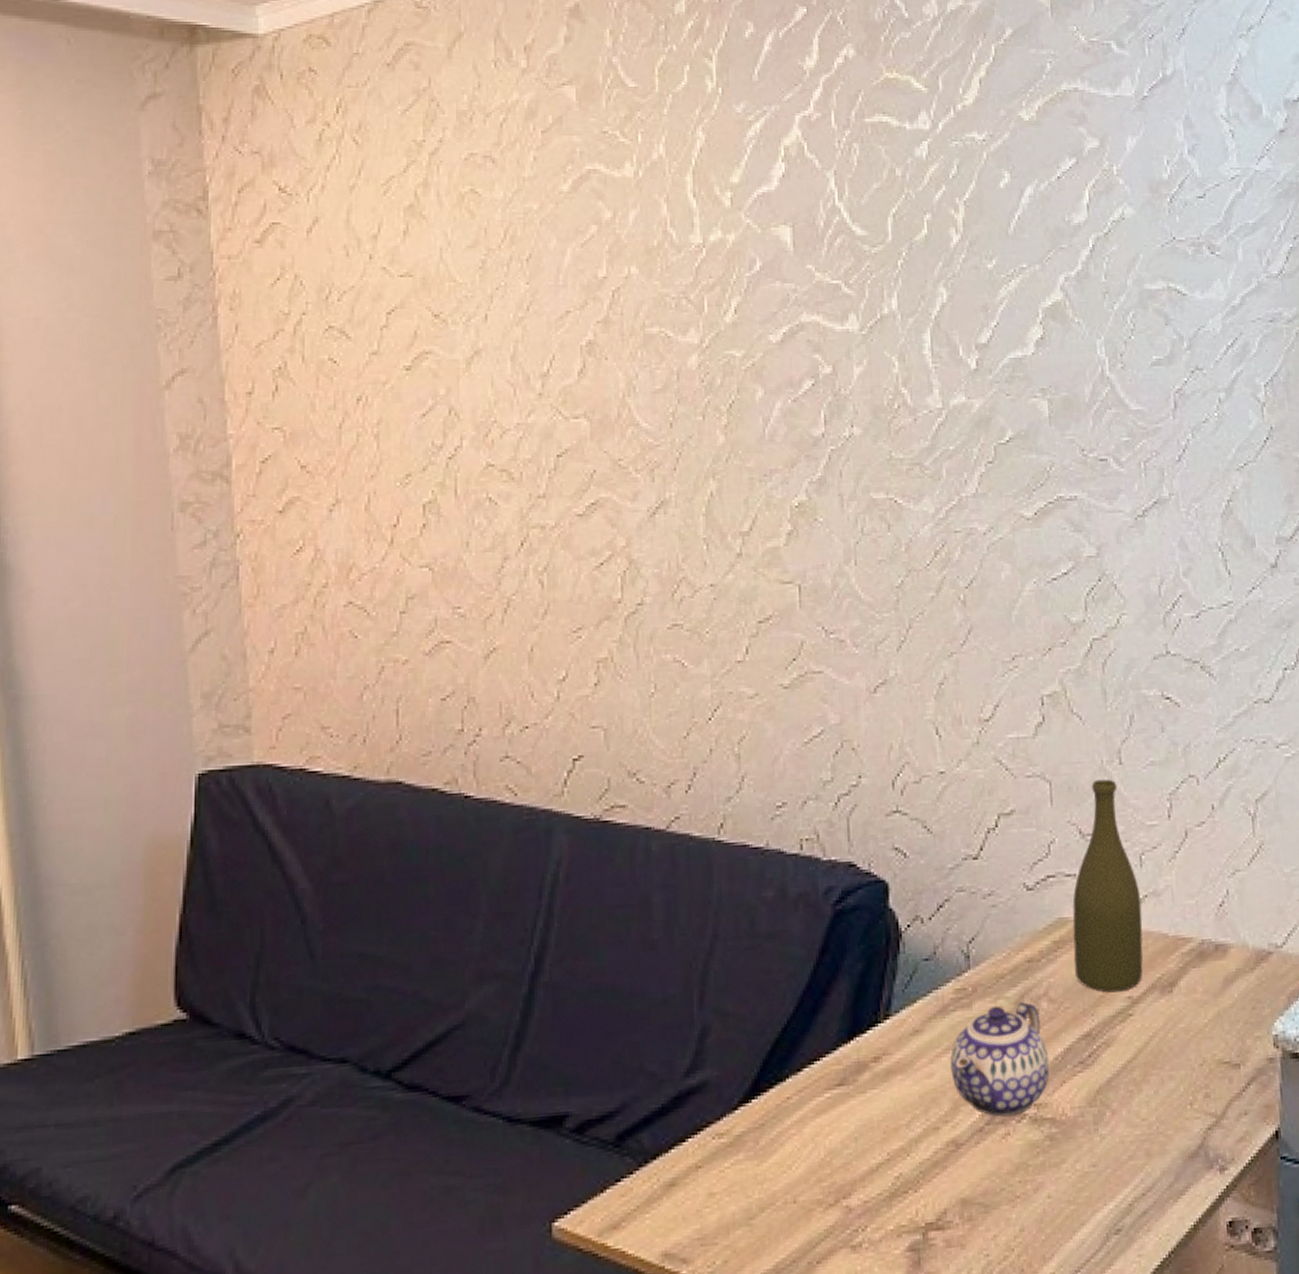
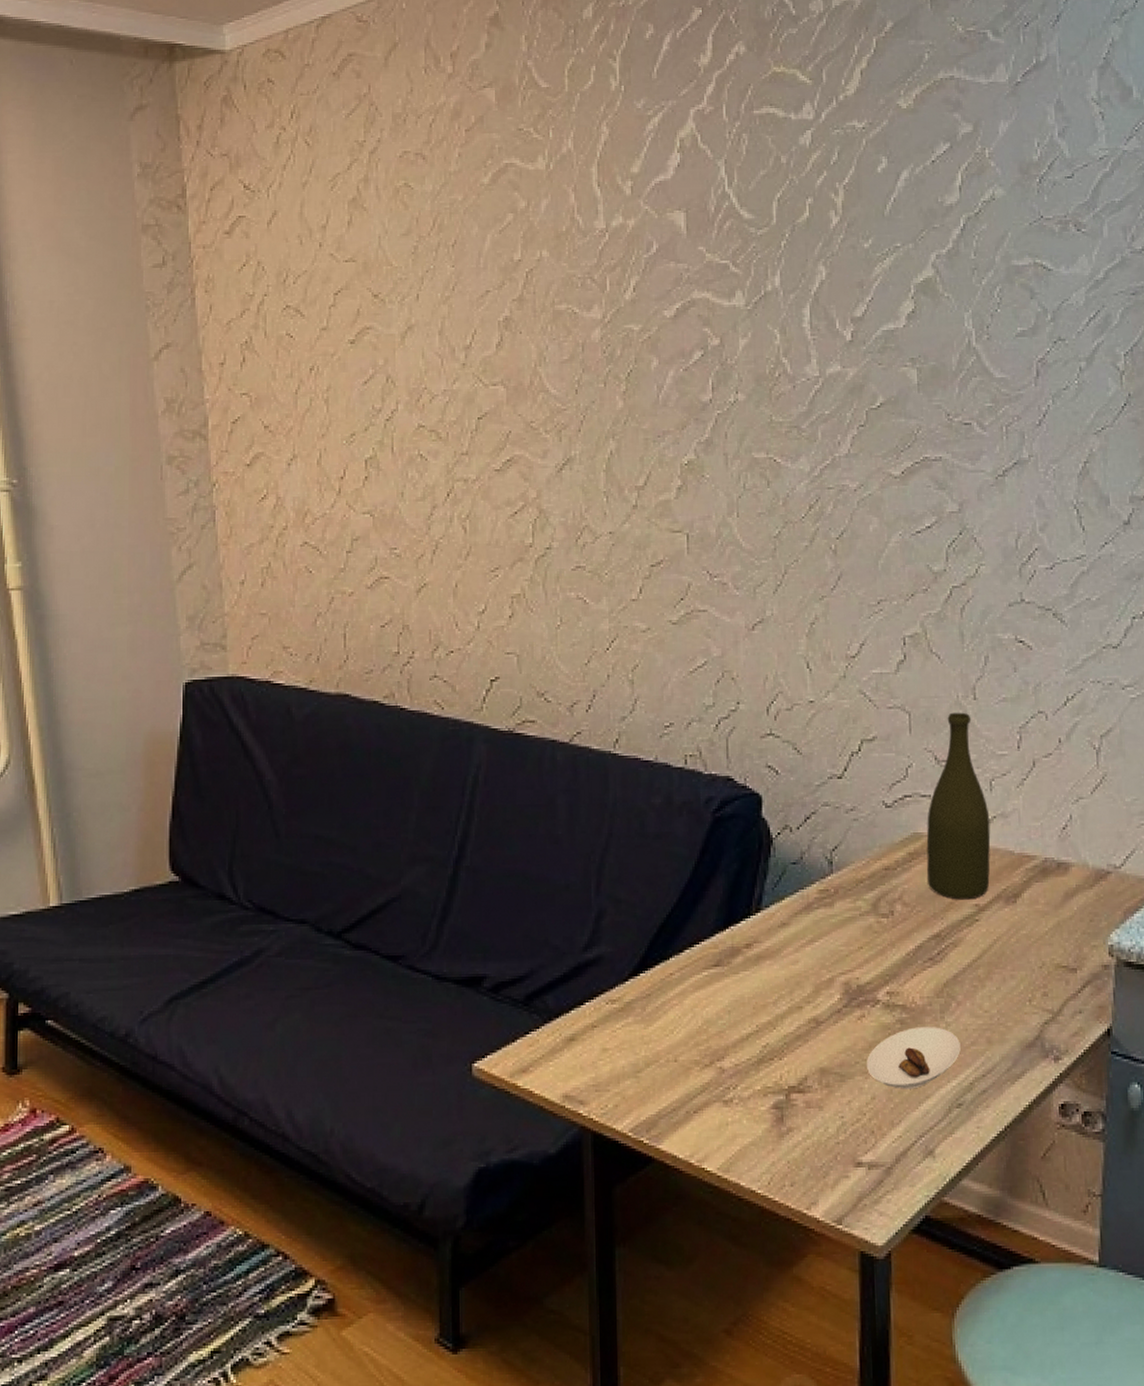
teapot: present [950,1002,1049,1117] -> none [813,904,901,1001]
saucer: none [1013,1141,1117,1217] -> present [867,1027,961,1089]

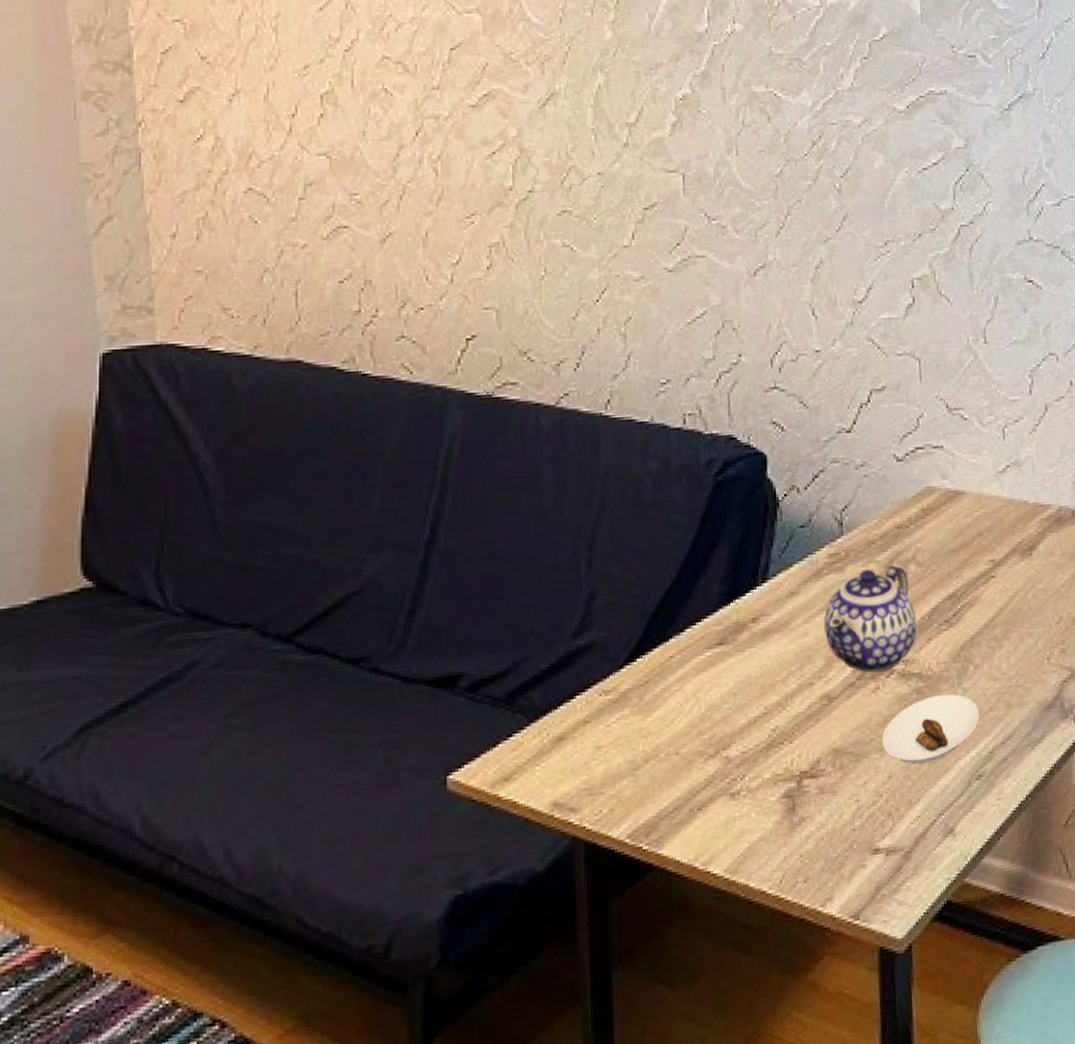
teapot: none [813,904,901,1001] -> present [824,565,917,673]
bottle: present [926,712,991,900] -> none [939,357,1005,556]

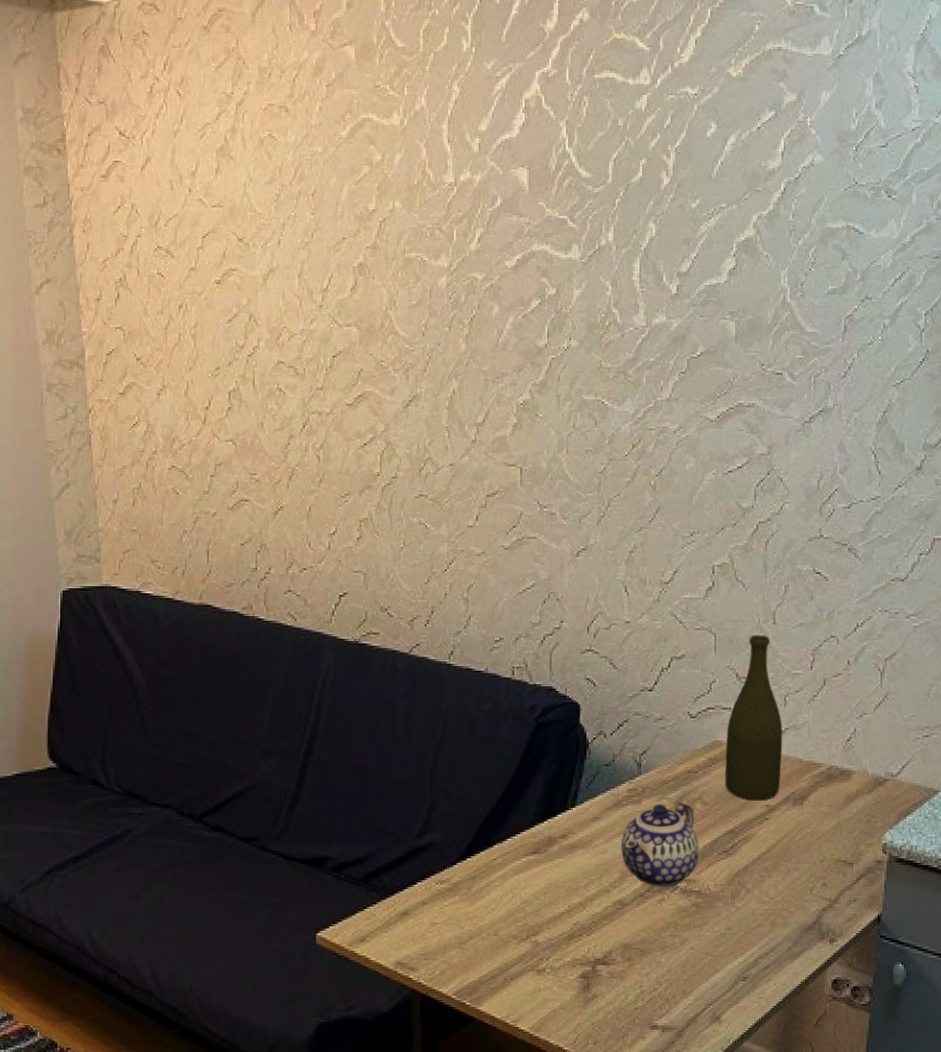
saucer: present [882,694,979,765] -> none [665,910,748,964]
bottle: none [939,357,1005,556] -> present [725,635,783,801]

